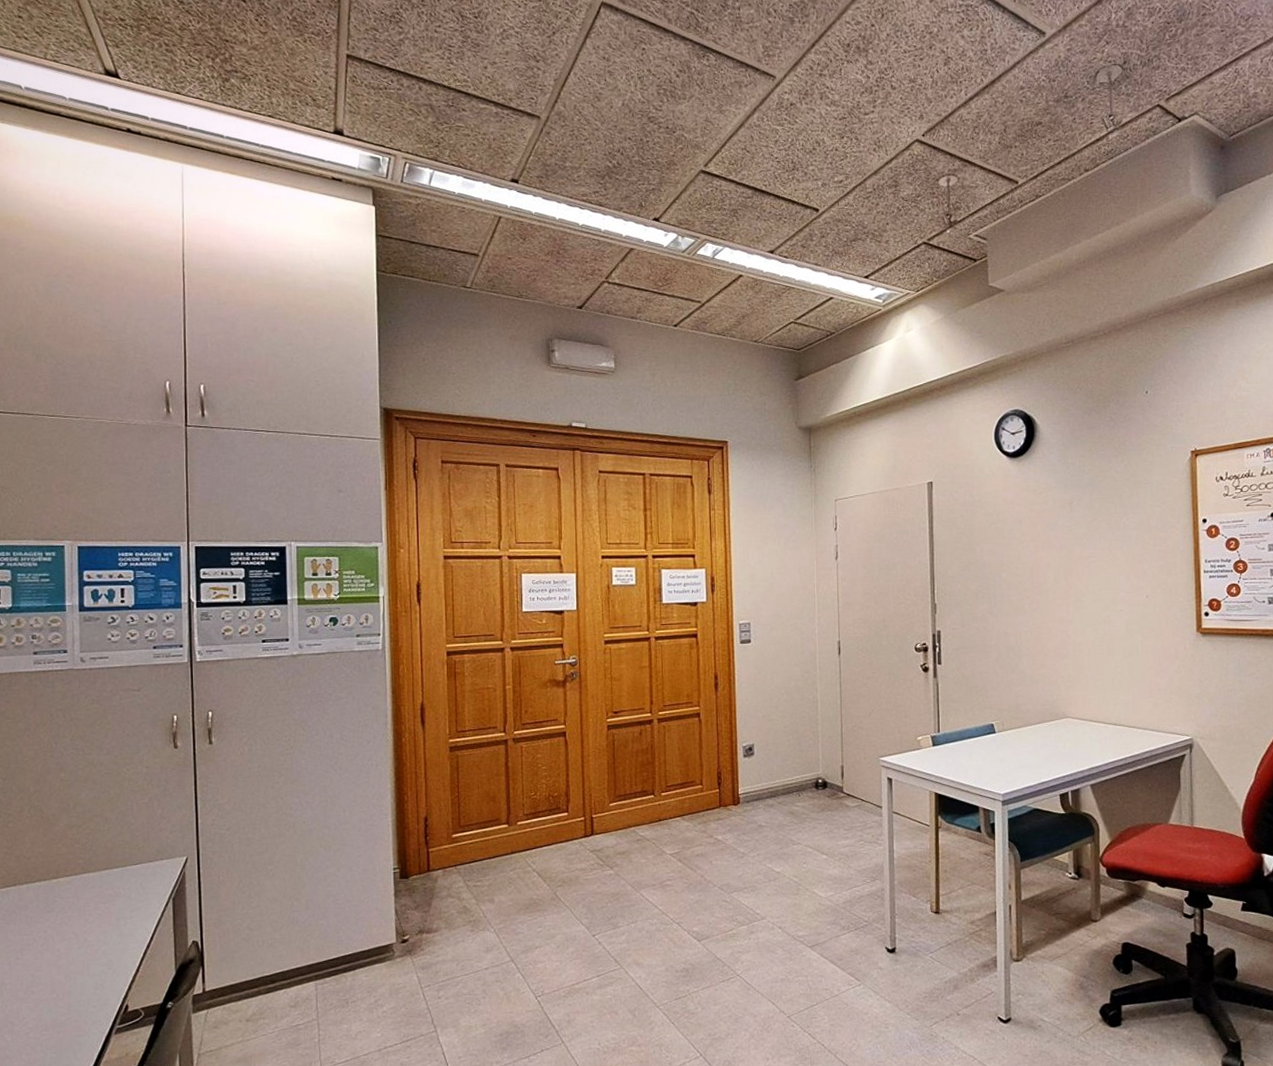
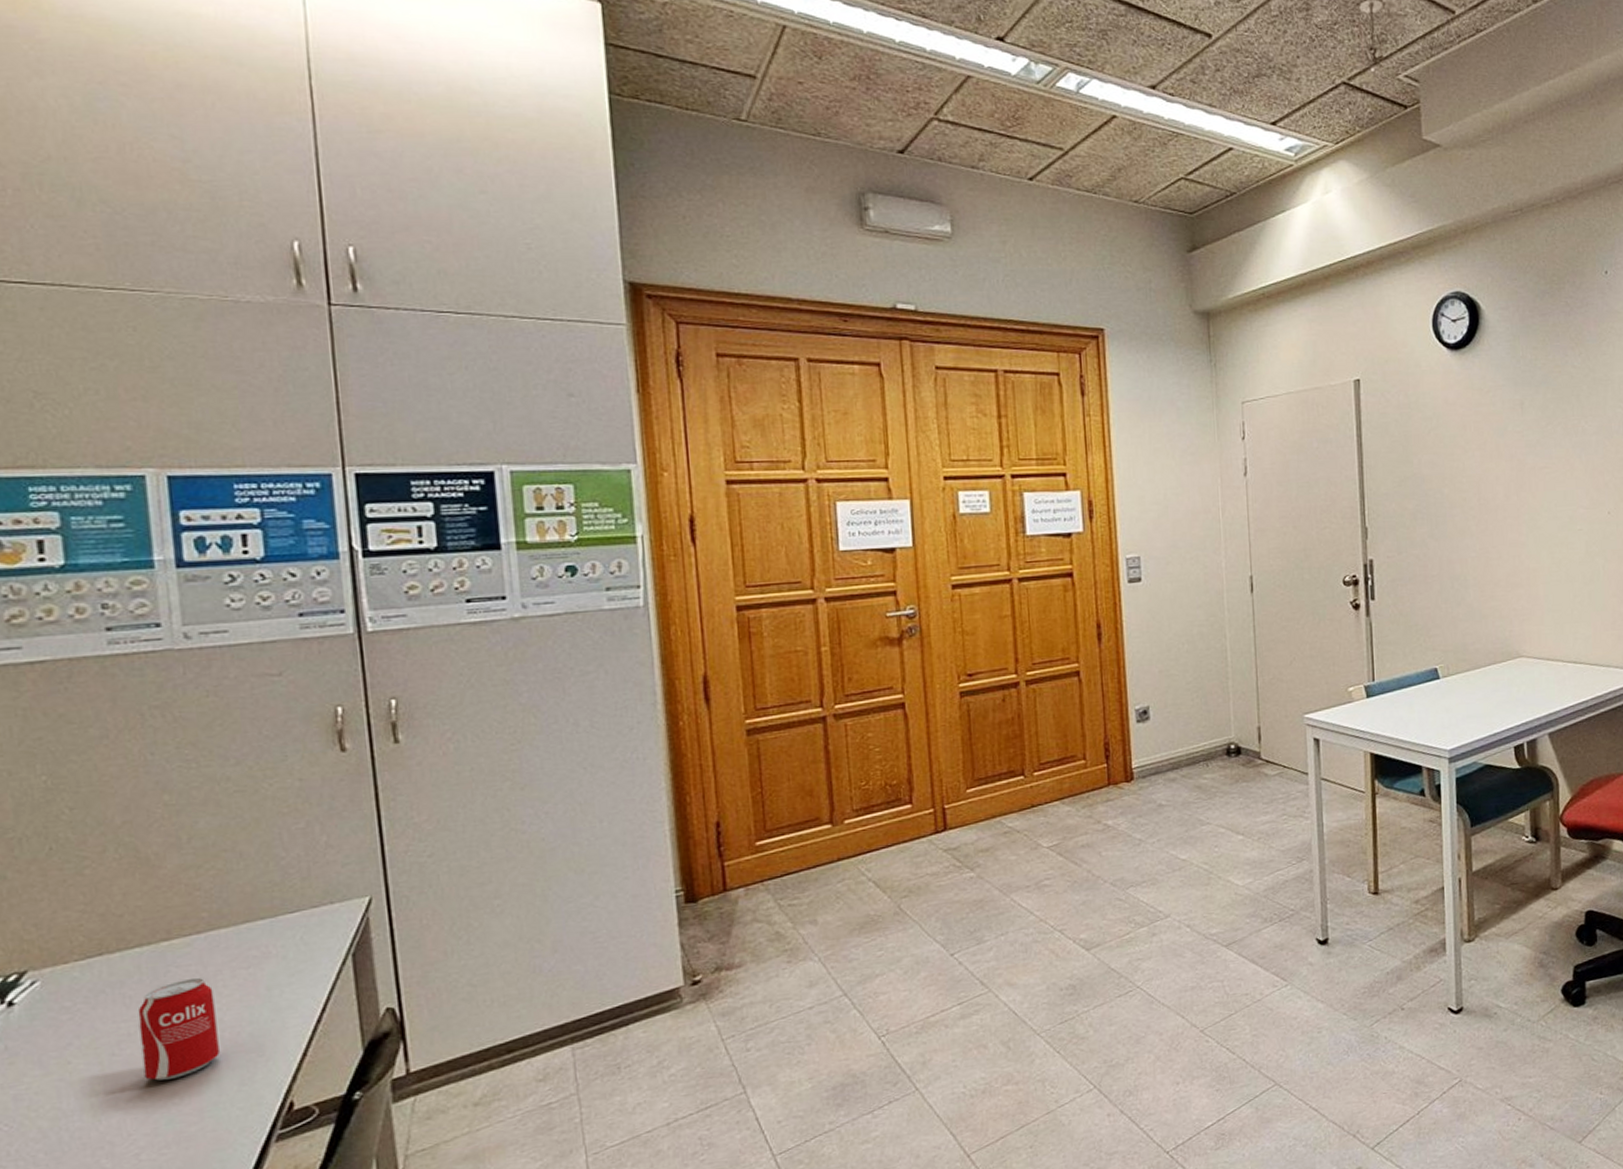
beverage can: none [35,907,84,980] -> present [137,977,220,1081]

